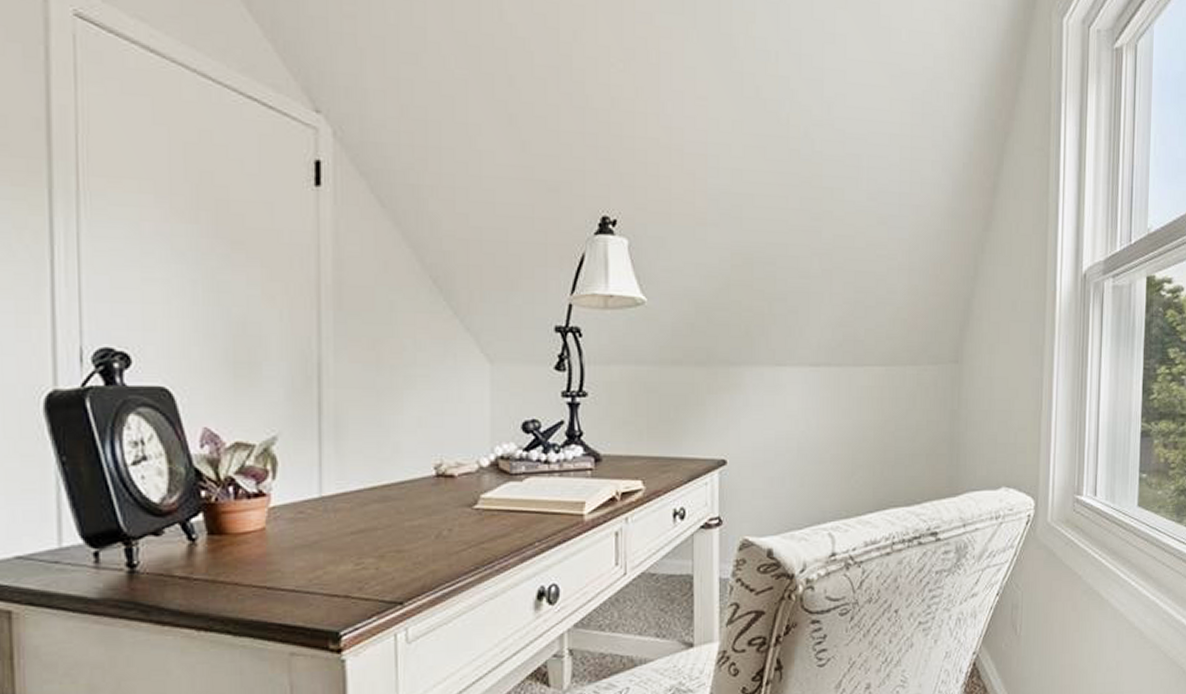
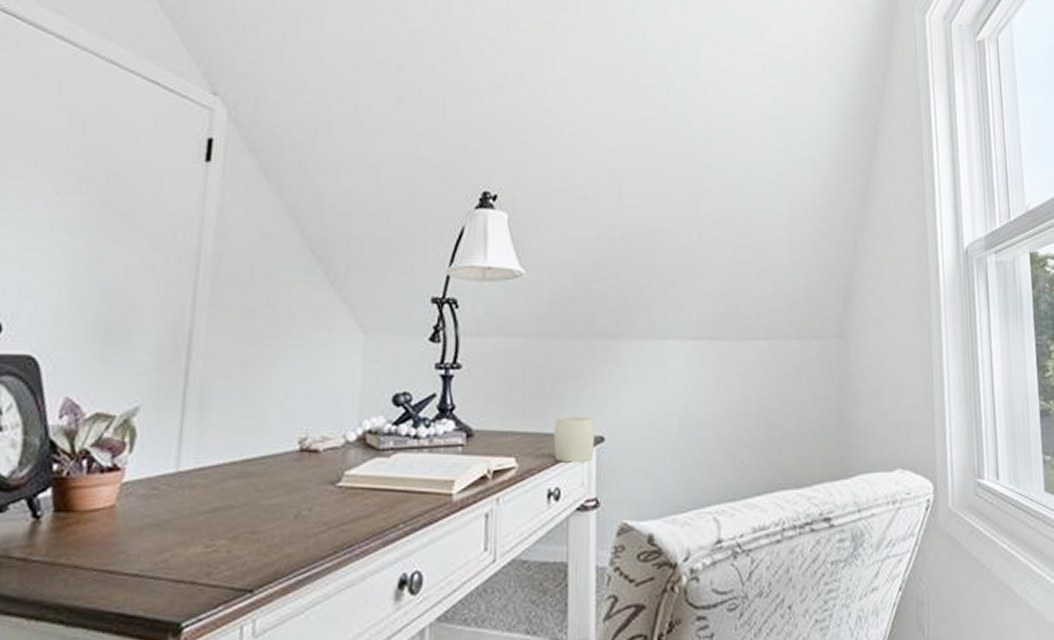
mug: none [678,442,717,485] -> present [553,417,595,463]

